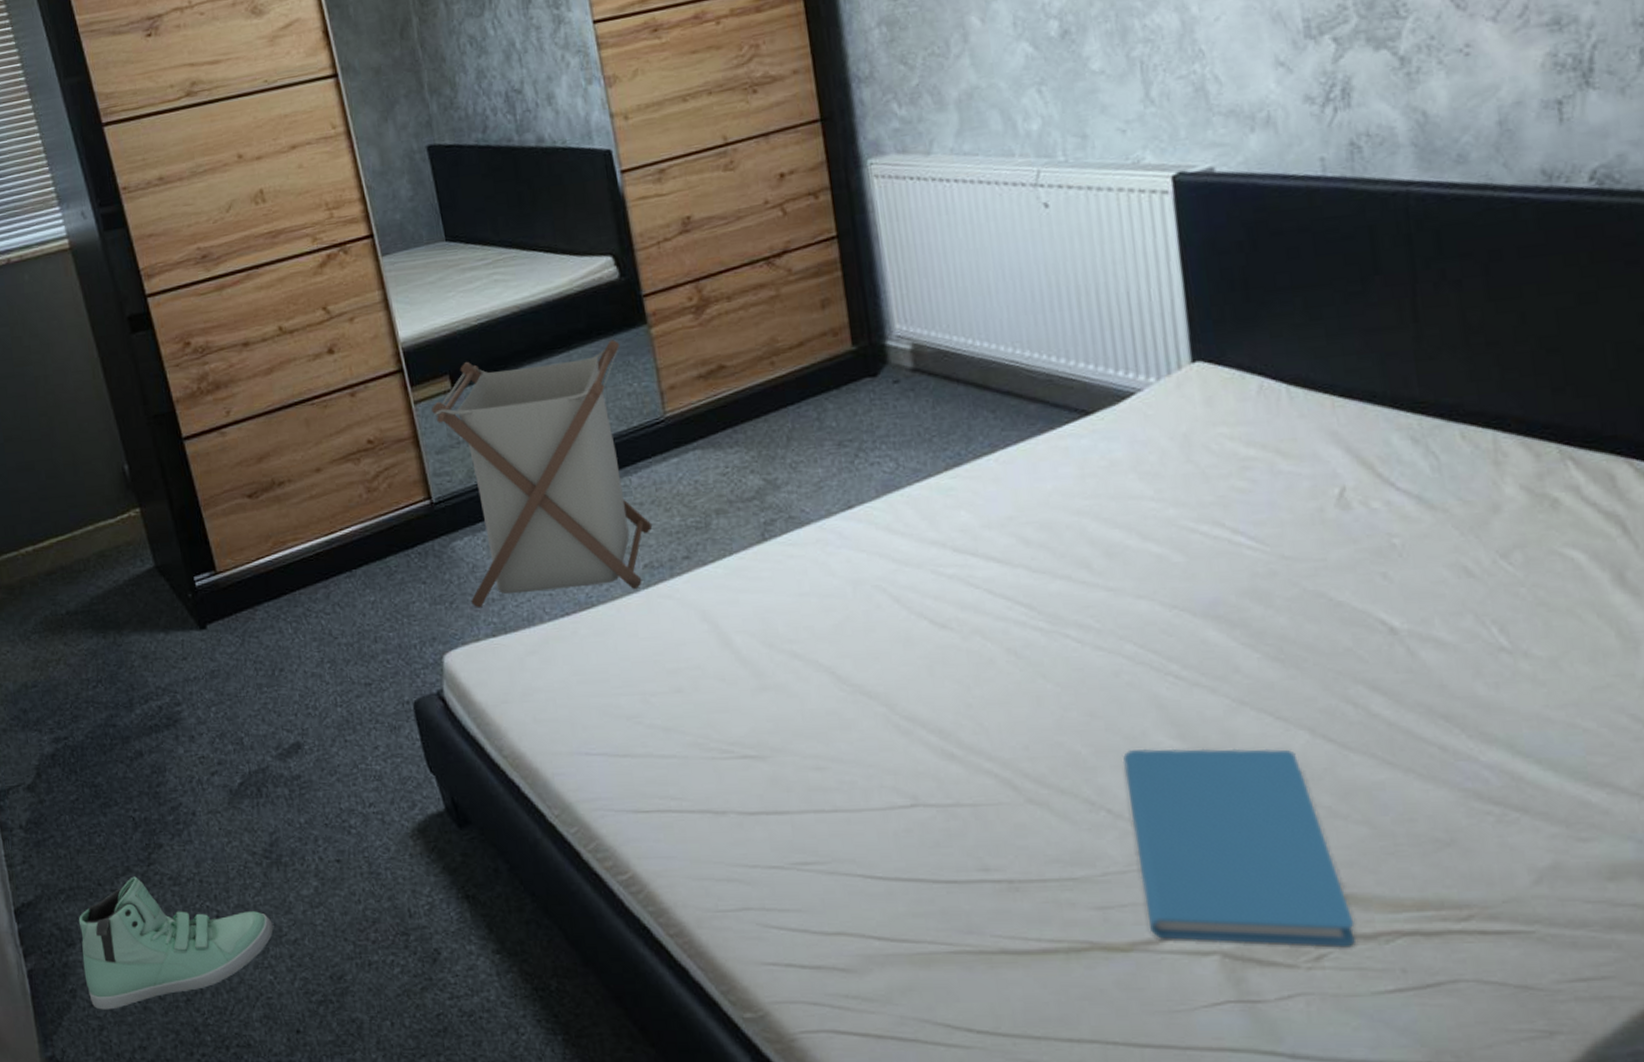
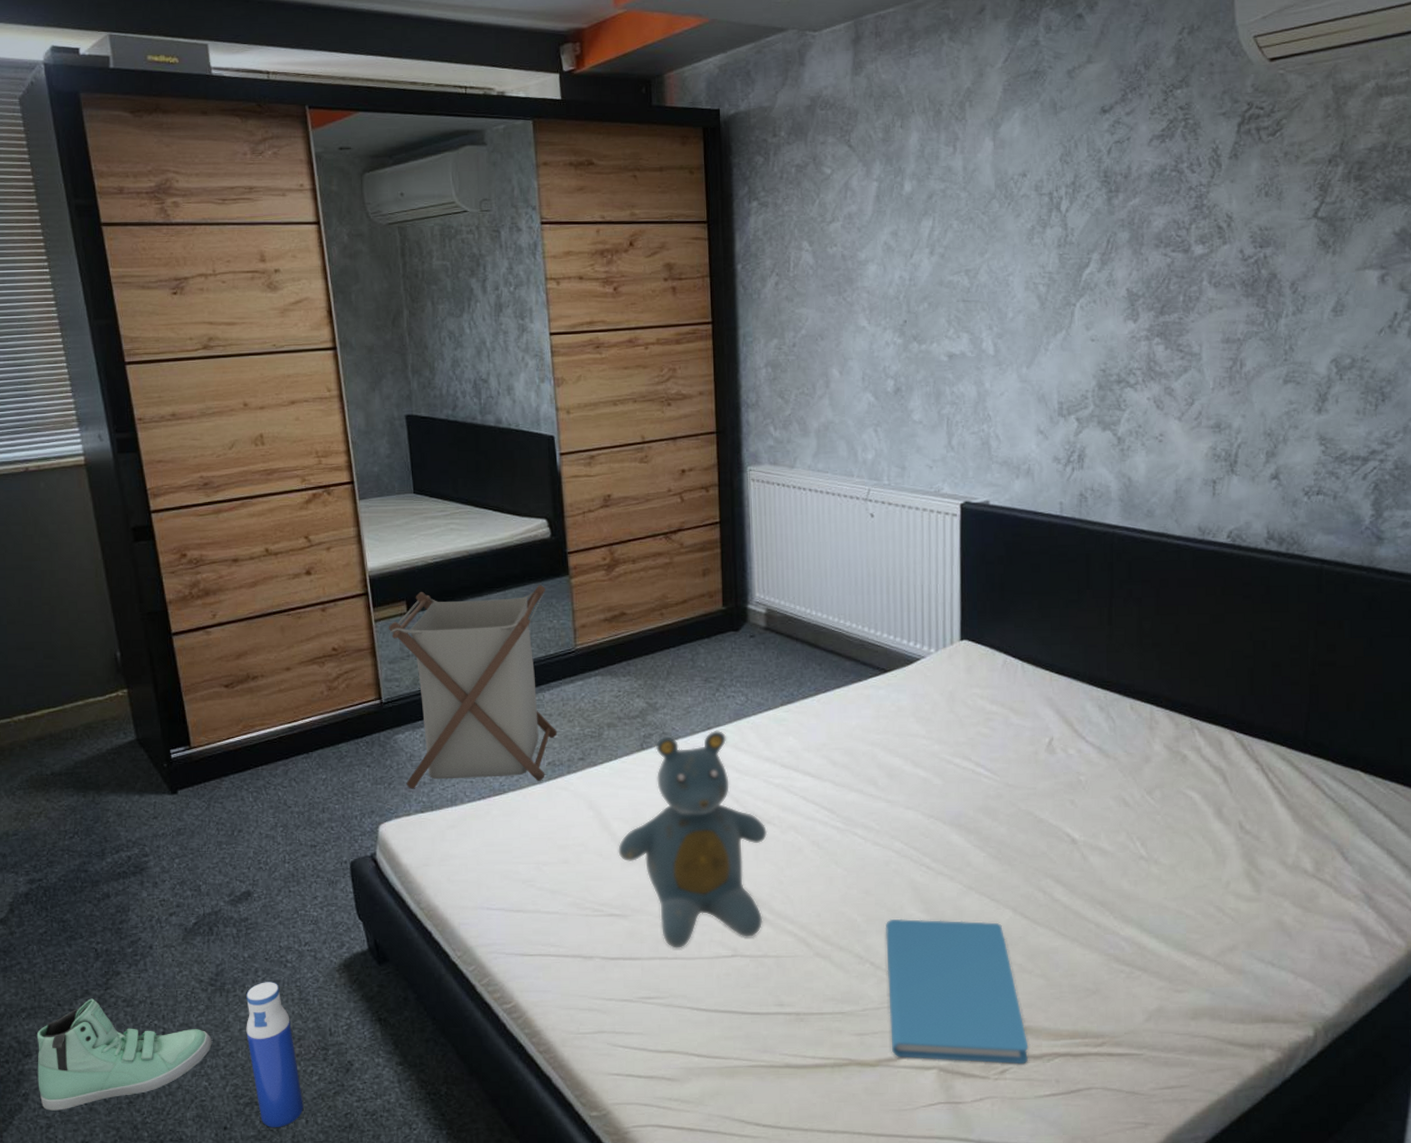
water bottle: none [307,852,387,1031] -> present [246,982,304,1127]
teddy bear: none [744,508,950,798] -> present [618,730,768,949]

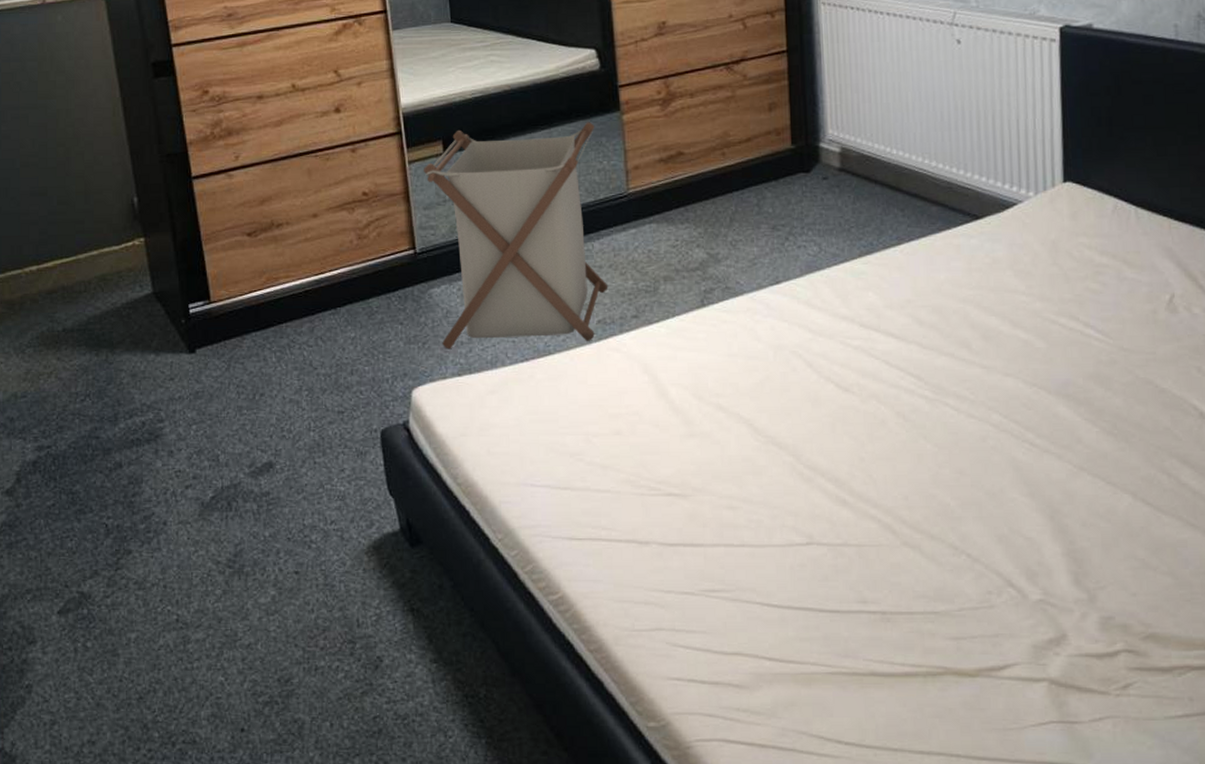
sneaker: present [36,998,212,1111] -> none [42,580,229,705]
water bottle: present [246,982,304,1127] -> none [266,564,328,731]
teddy bear: present [618,730,768,949] -> none [676,284,846,534]
book: present [885,919,1029,1064] -> none [983,504,1156,678]

